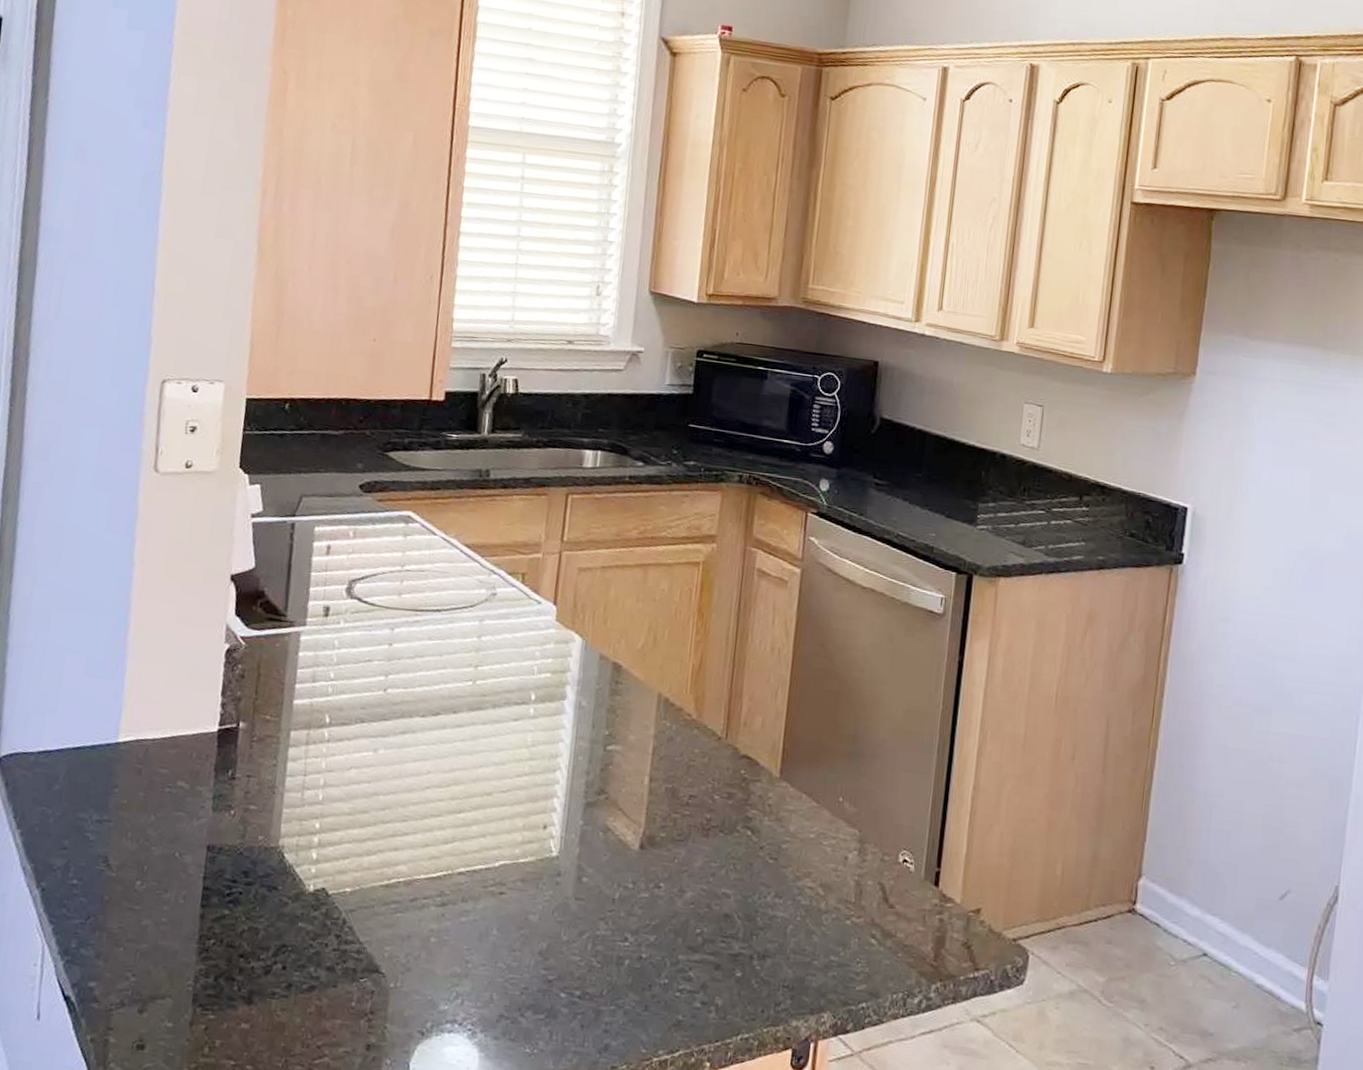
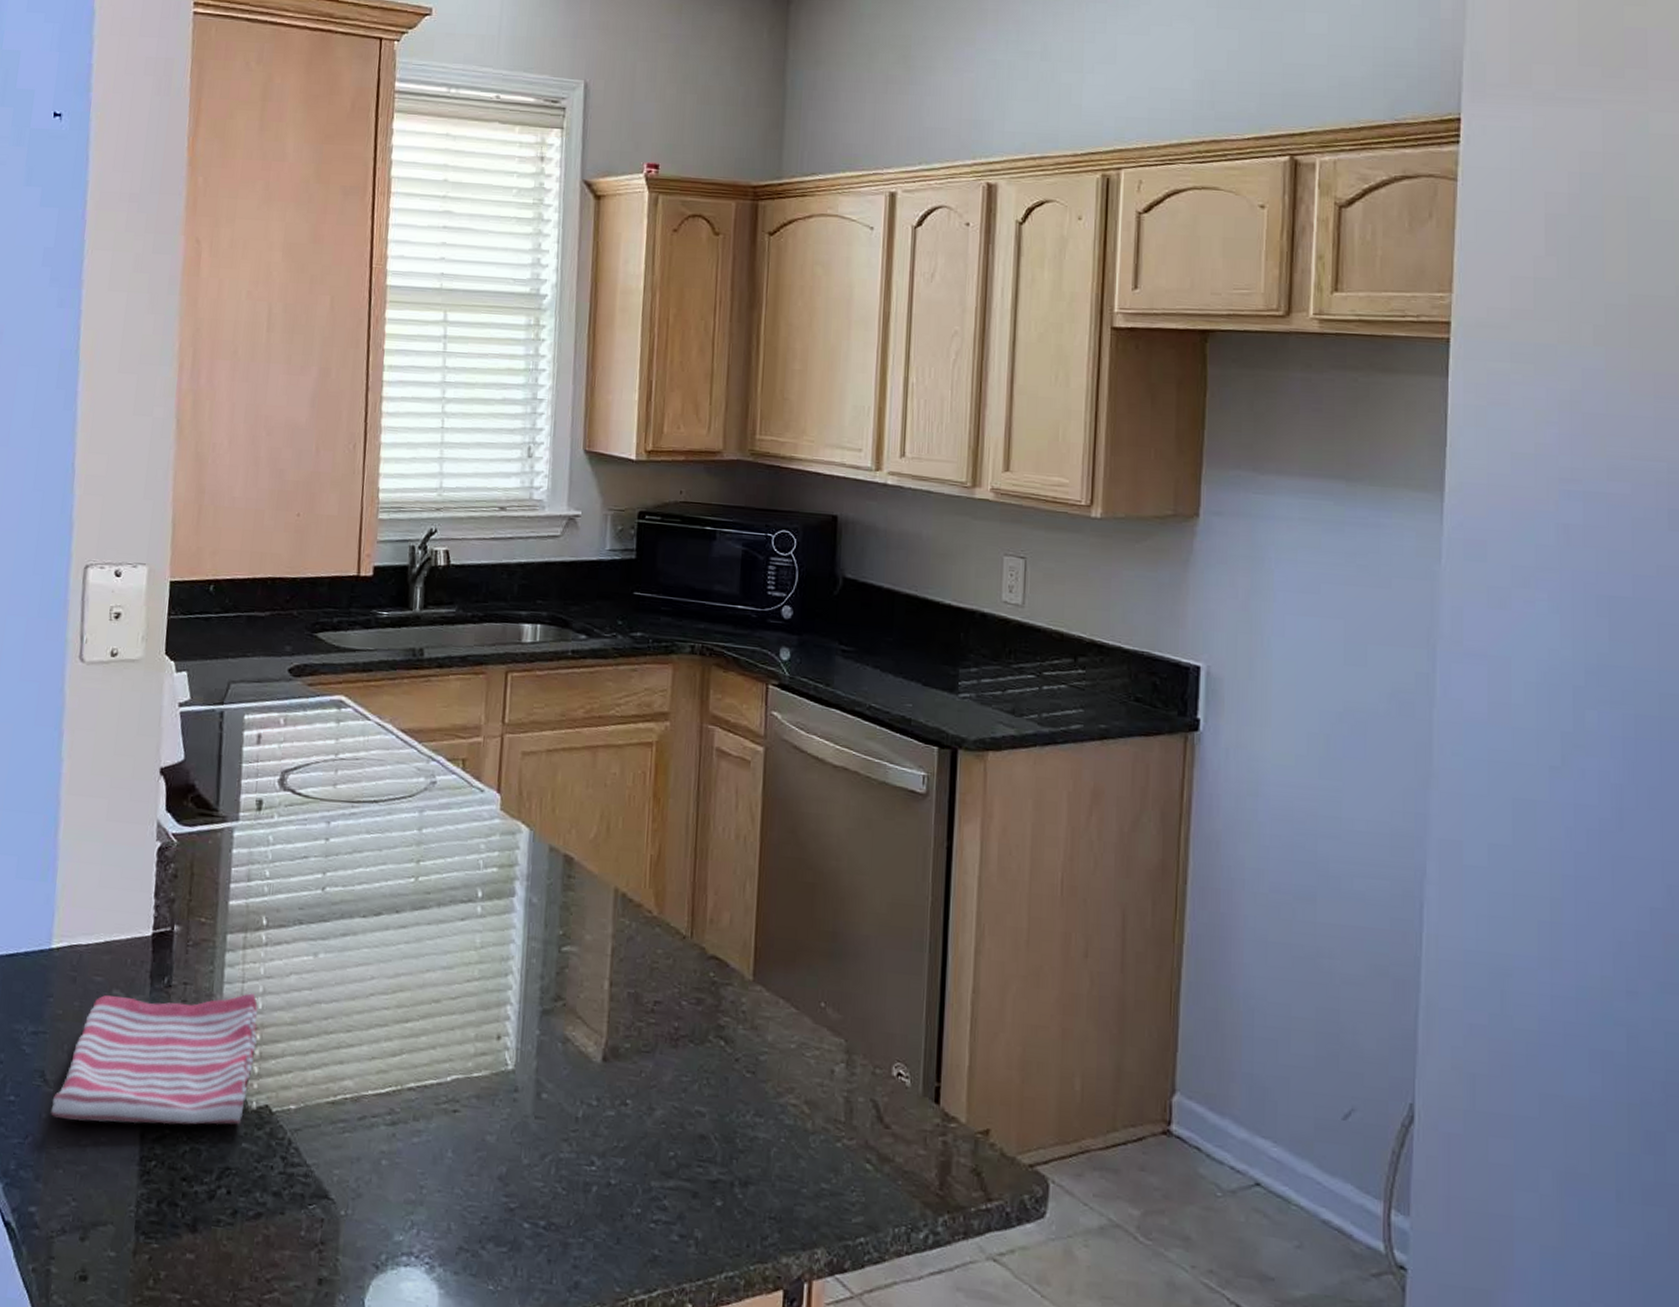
dish towel: none [112,785,318,906] -> present [50,993,258,1125]

